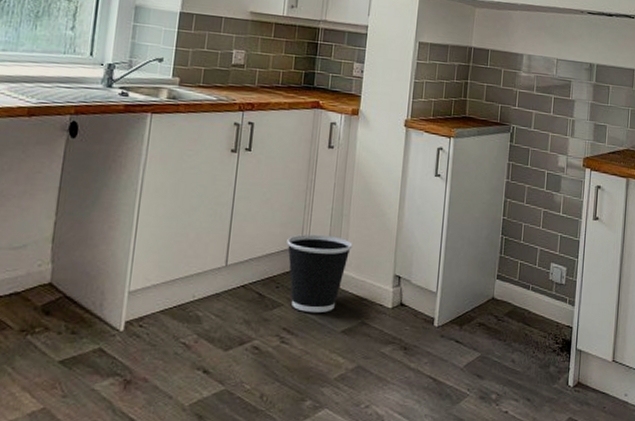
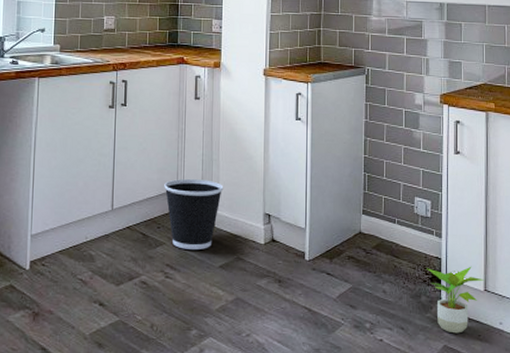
potted plant: none [557,336,614,405] -> present [427,266,485,334]

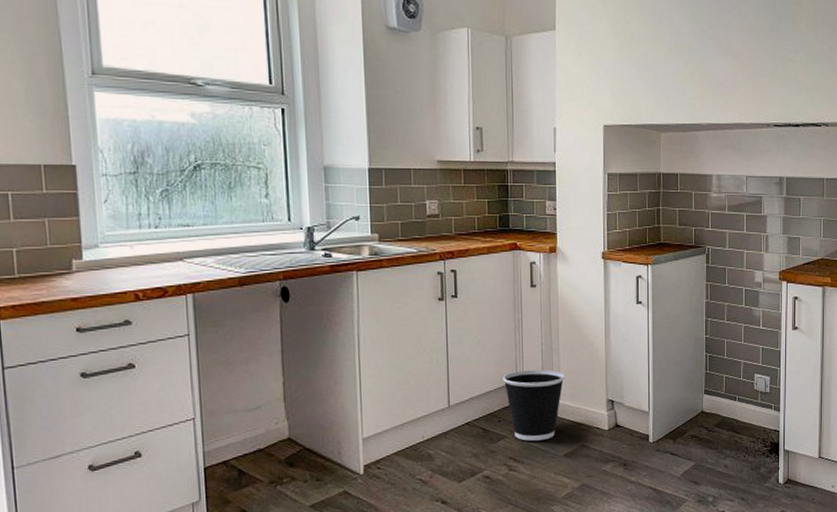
potted plant: present [427,266,485,334] -> none [766,436,819,500]

